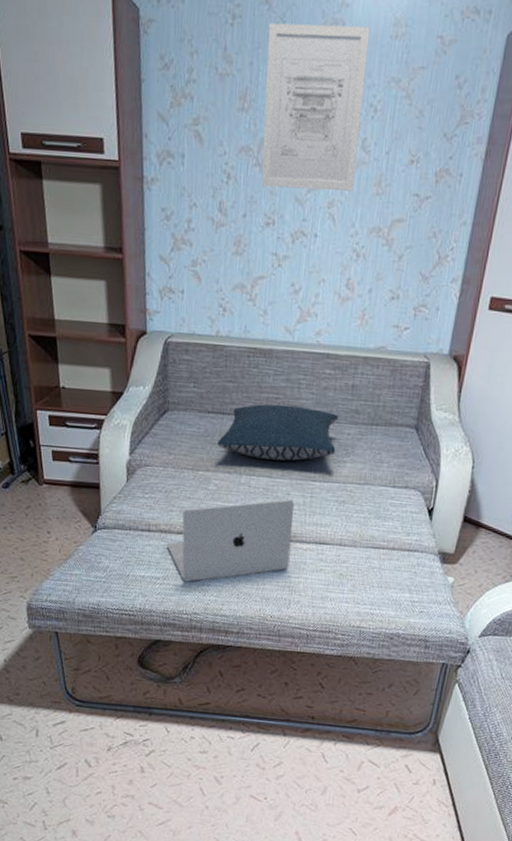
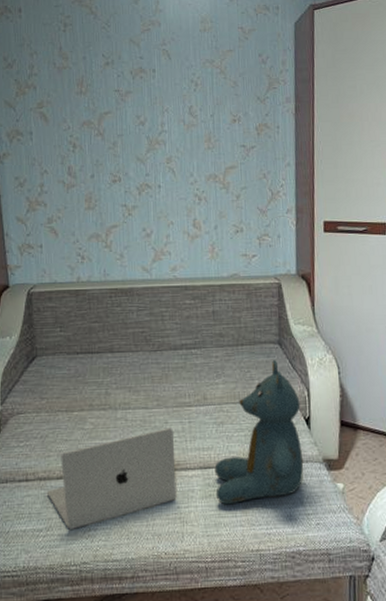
pillow: present [217,404,338,461] -> none [89,337,207,392]
wall art: present [261,22,371,191] -> none [97,24,187,152]
teddy bear: none [326,444,427,582] -> present [214,359,304,505]

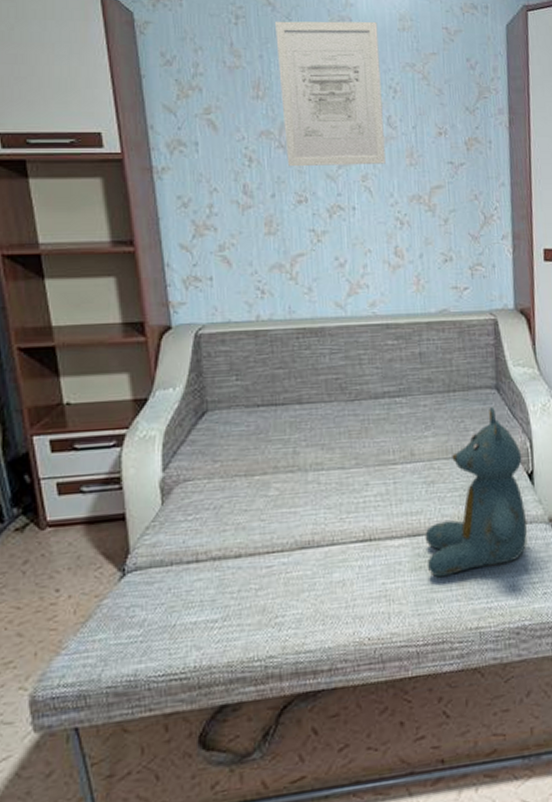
laptop: present [47,427,177,529] -> none [223,490,381,618]
wall art: none [97,24,187,152] -> present [275,21,386,167]

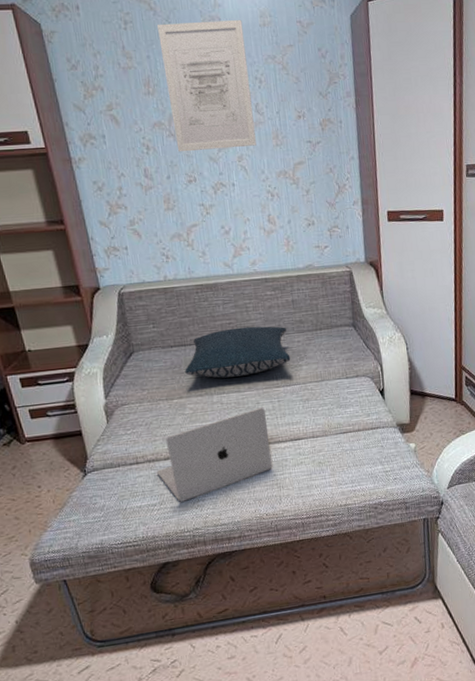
laptop: none [223,490,381,618] -> present [157,407,273,502]
pillow: none [273,383,414,450] -> present [185,326,291,378]
teddy bear: present [425,406,528,578] -> none [303,340,381,470]

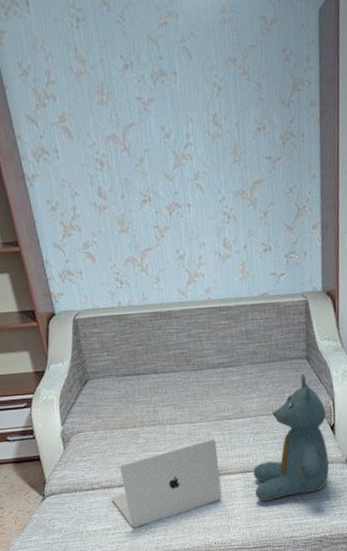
wall art: present [157,19,256,152] -> none [111,15,214,169]
pillow: present [185,326,291,378] -> none [138,356,243,409]
teddy bear: none [303,340,381,470] -> present [253,373,329,502]

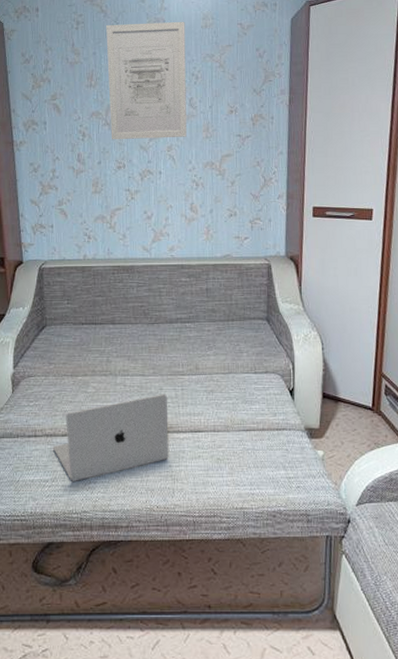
wall art: none [111,15,214,169] -> present [106,21,187,140]
teddy bear: present [253,373,329,502] -> none [204,334,287,466]

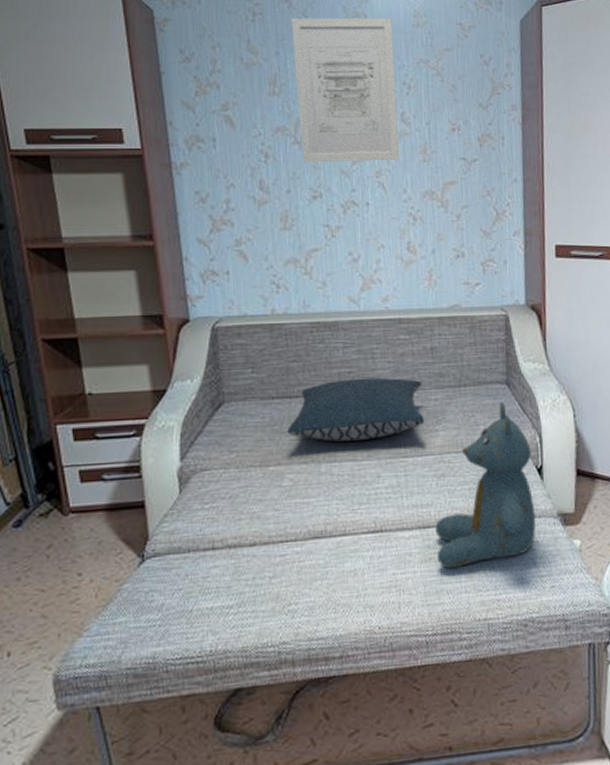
laptop: present [53,394,169,481] -> none [239,482,392,605]
pillow: none [93,311,199,360] -> present [287,377,425,442]
teddy bear: none [204,334,287,466] -> present [435,401,536,569]

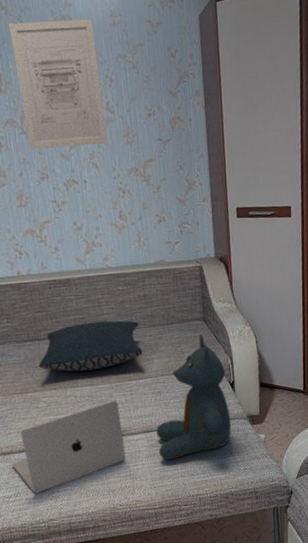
laptop: none [239,482,392,605] -> present [12,400,126,494]

